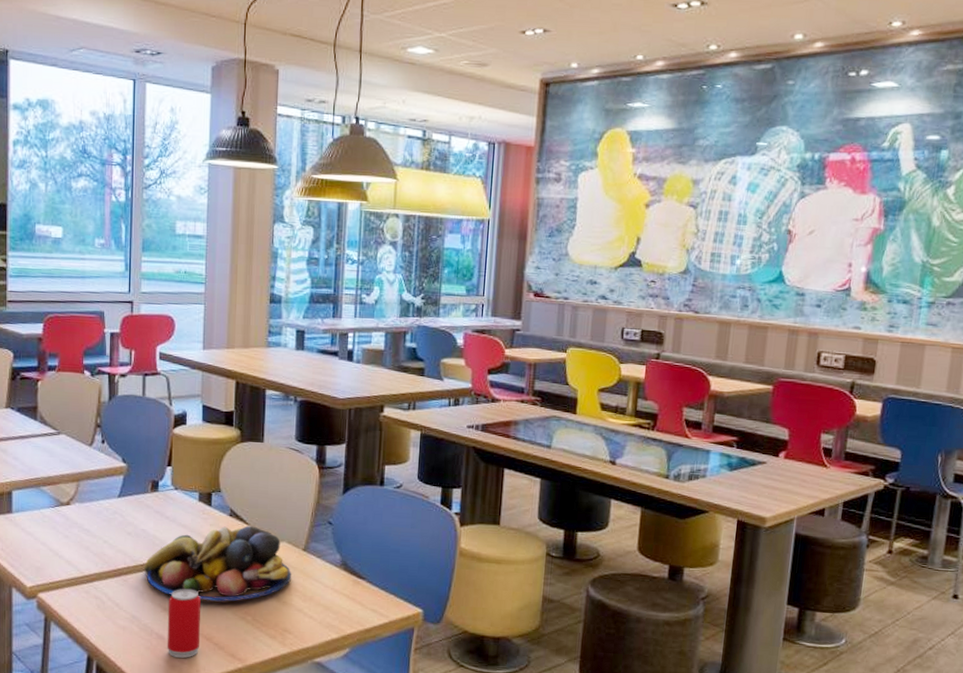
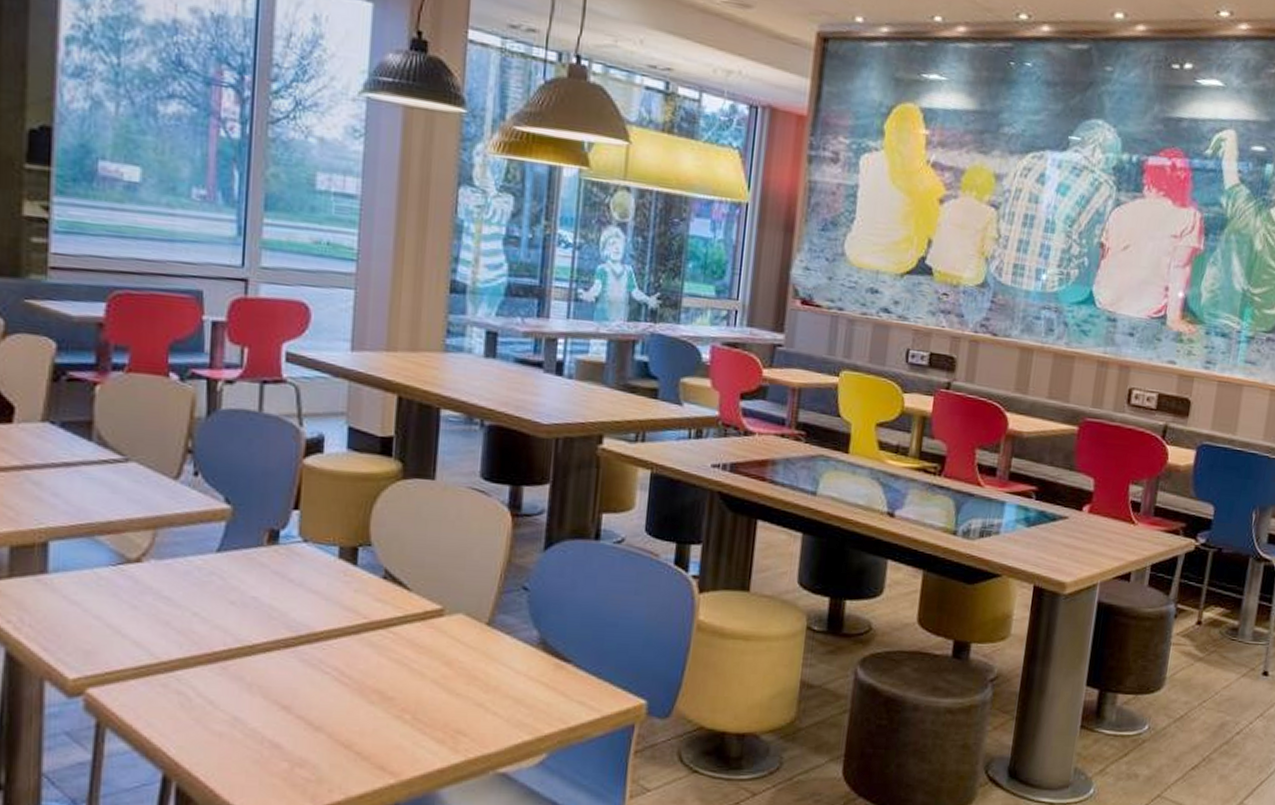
fruit bowl: present [144,525,292,602] -> none [253,592,471,696]
beverage can: present [167,589,201,658] -> none [285,679,337,774]

